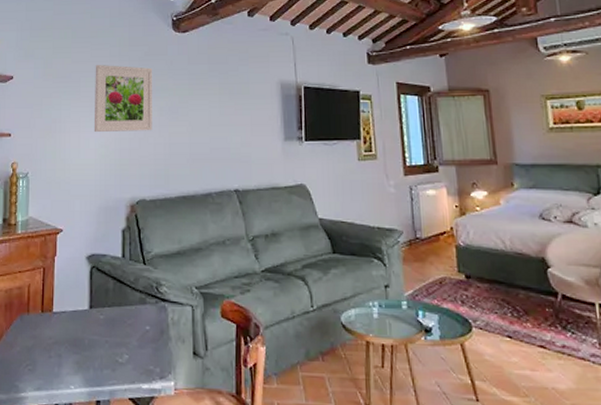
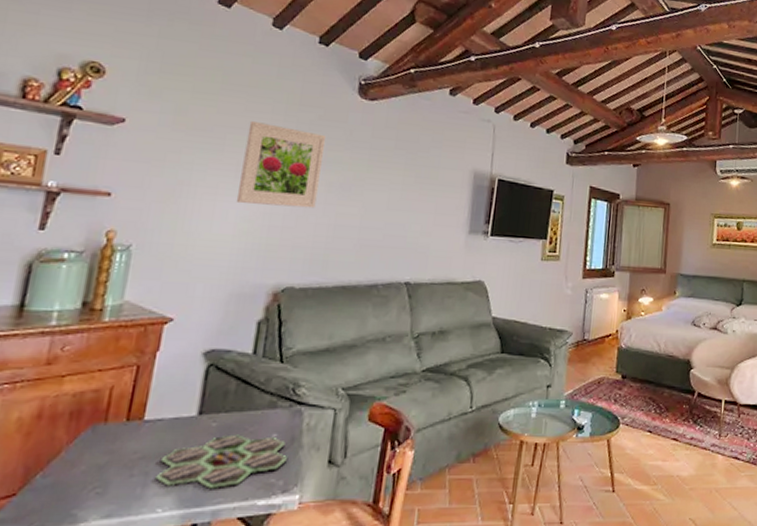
board game: none [66,326,161,373] -> present [155,434,289,490]

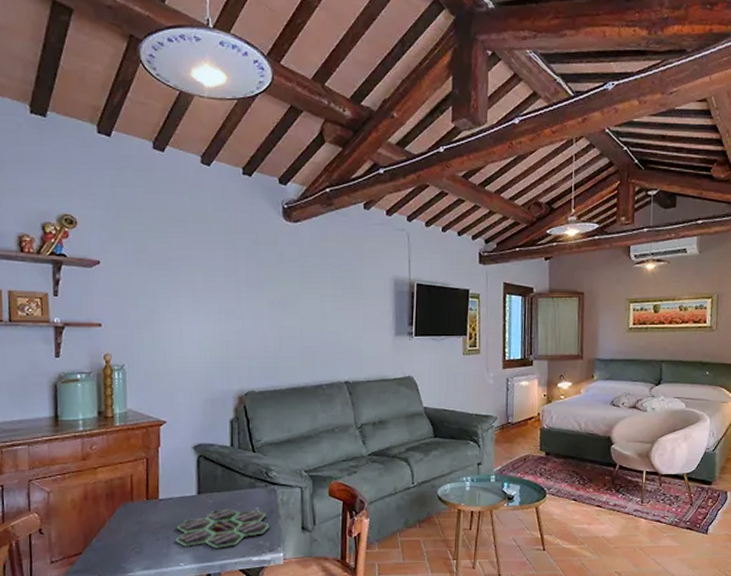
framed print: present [236,121,327,209] -> none [196,253,262,324]

